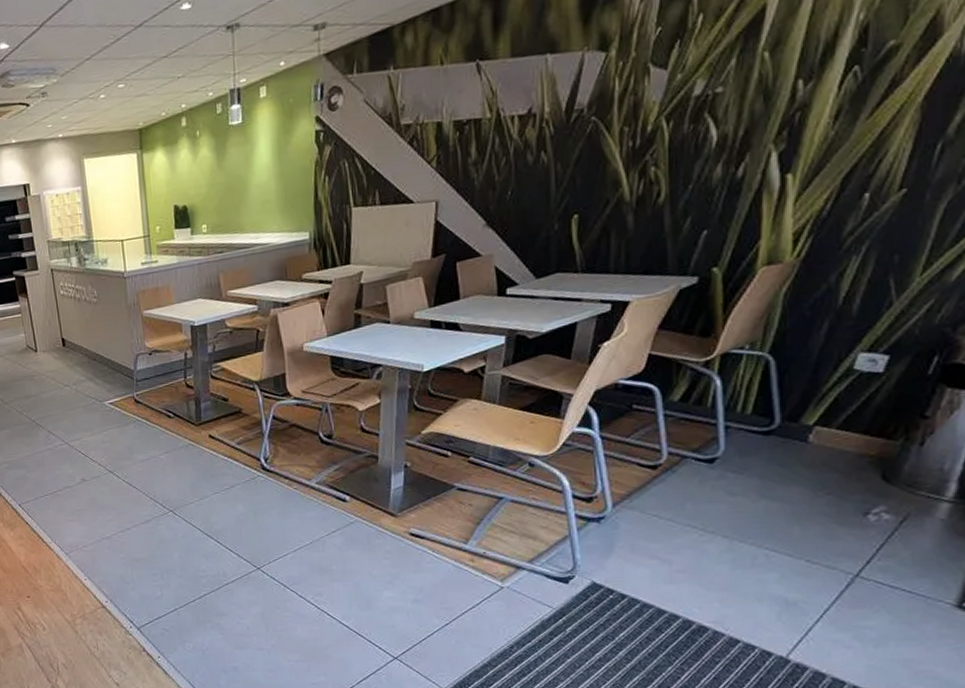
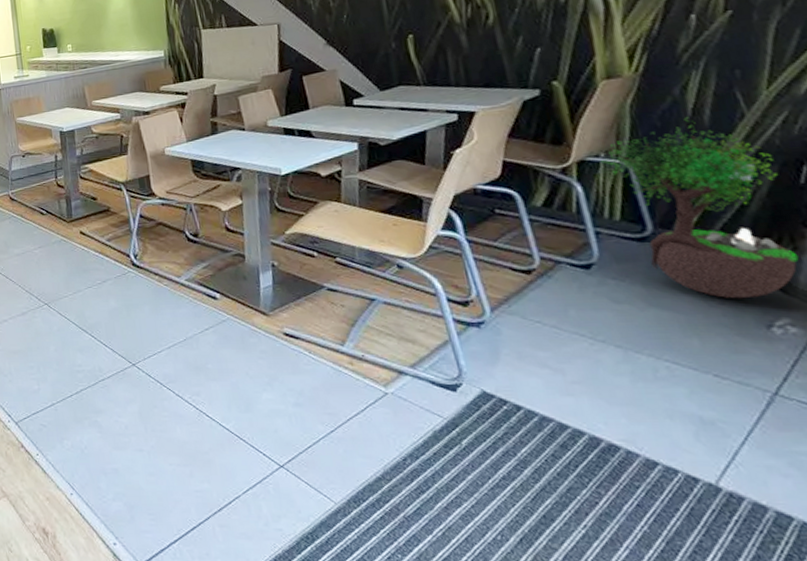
potted tree: none [743,306,909,489] -> present [599,117,799,299]

